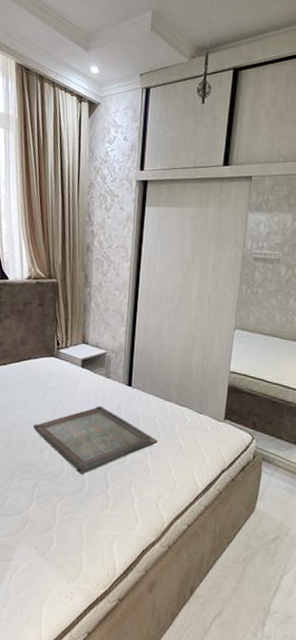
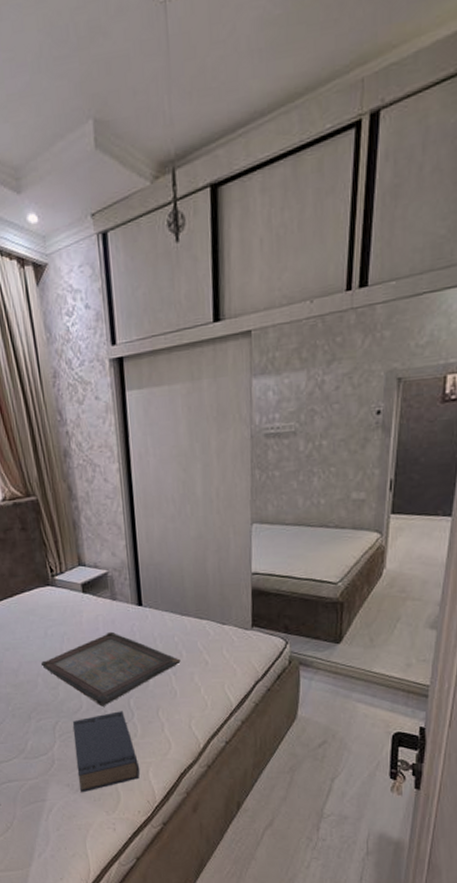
book: none [46,481,106,557] -> present [72,711,140,793]

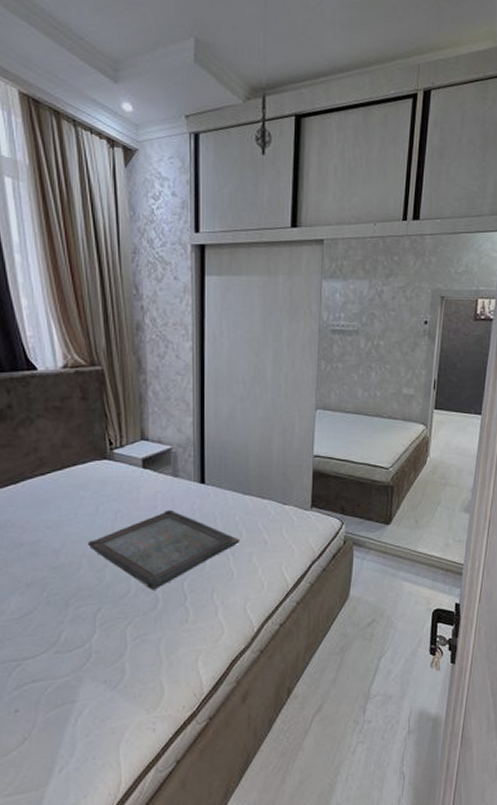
book: present [72,711,140,793] -> none [117,595,189,690]

